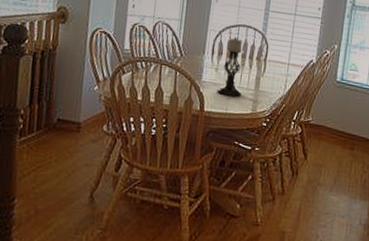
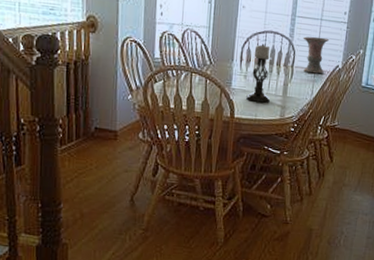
vase: none [276,31,303,68] -> present [303,36,330,74]

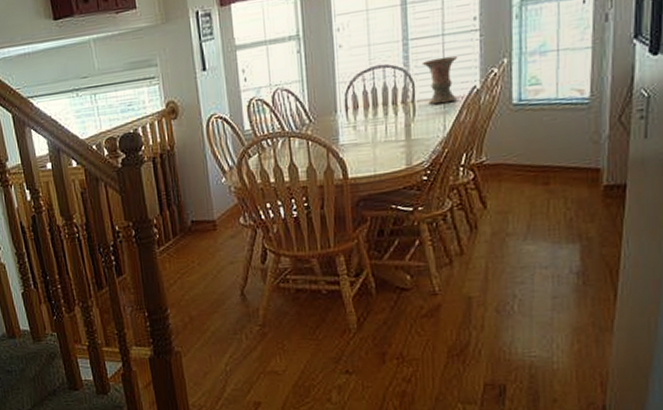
candle holder: present [246,43,272,103] -> none [358,82,390,156]

